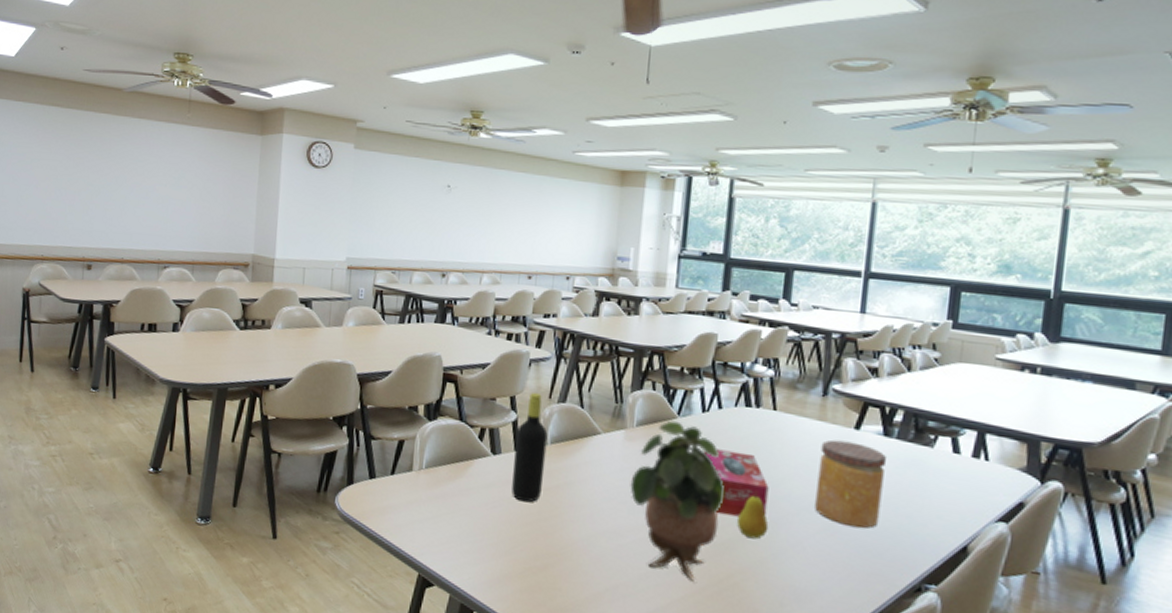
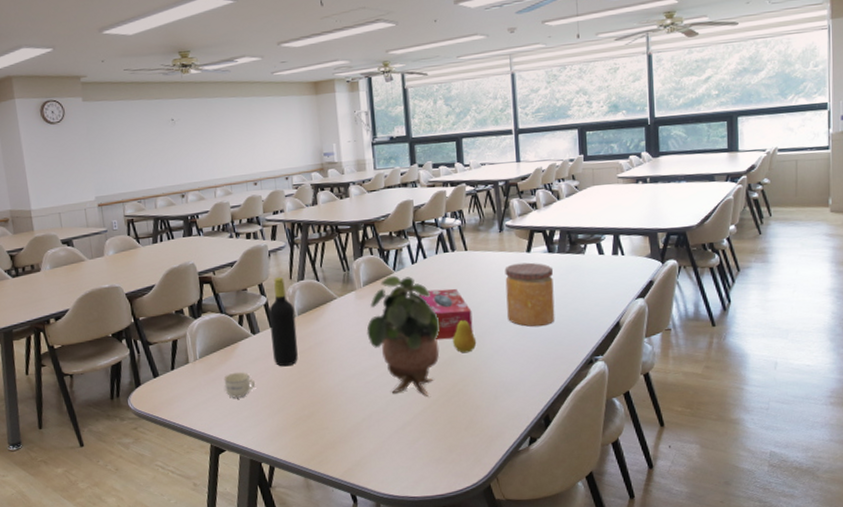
cup: none [447,494,485,527] -> present [224,371,256,398]

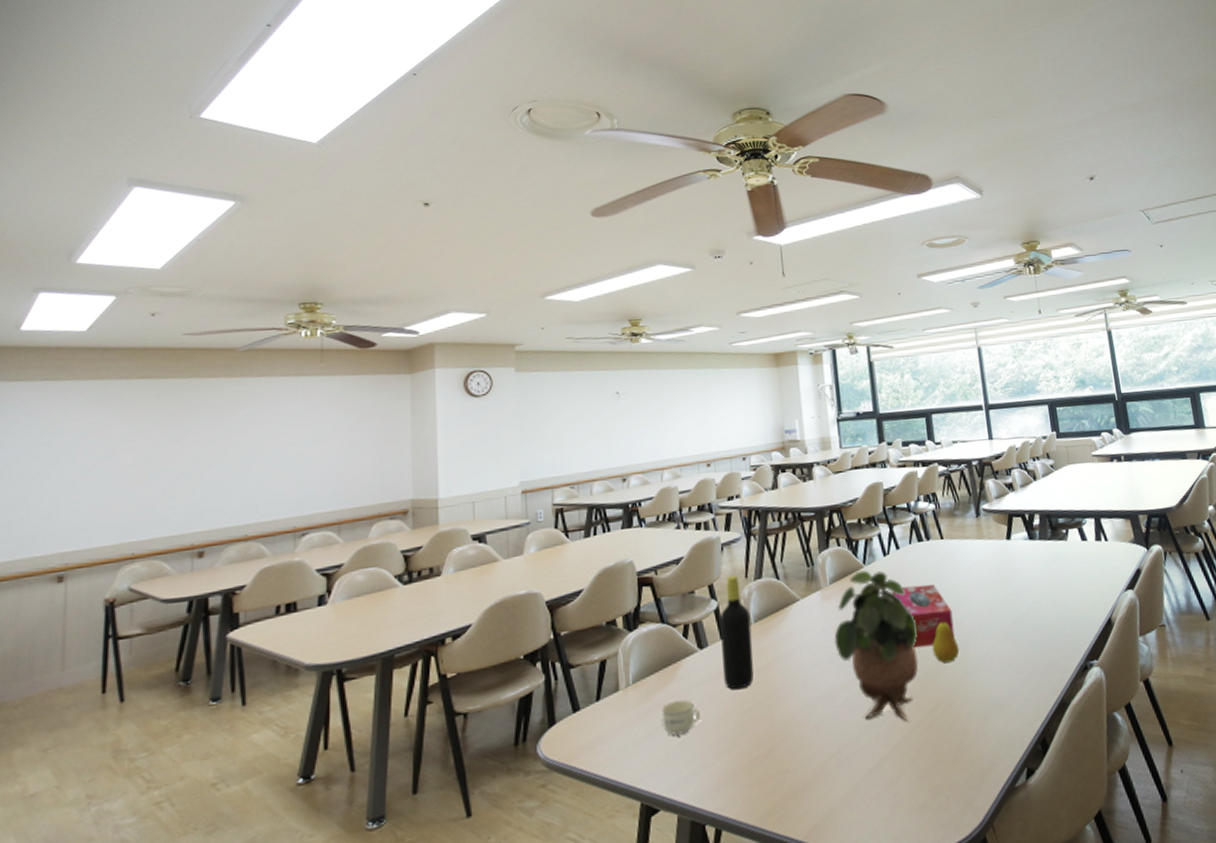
jar: present [504,262,555,327] -> none [984,551,1043,628]

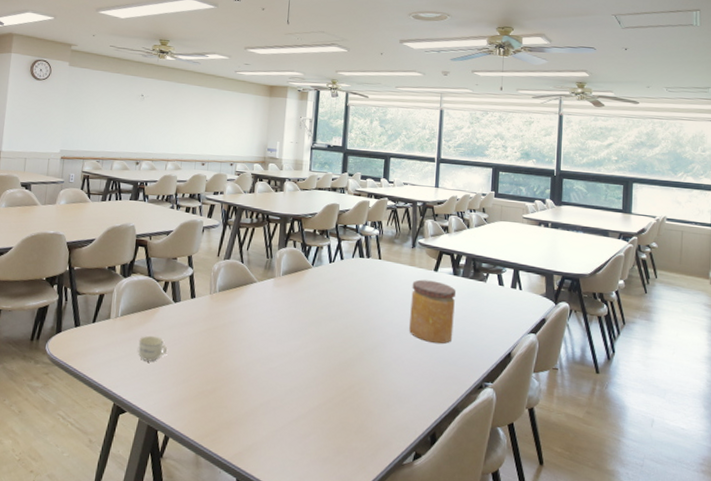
bottle: present [719,575,754,690] -> none [188,252,217,339]
potted plant: present [834,570,919,721] -> none [278,270,347,393]
tissue box: present [892,584,955,649] -> none [331,290,377,341]
fruit: present [932,616,960,664] -> none [356,320,378,357]
jar: none [984,551,1043,628] -> present [409,279,457,344]

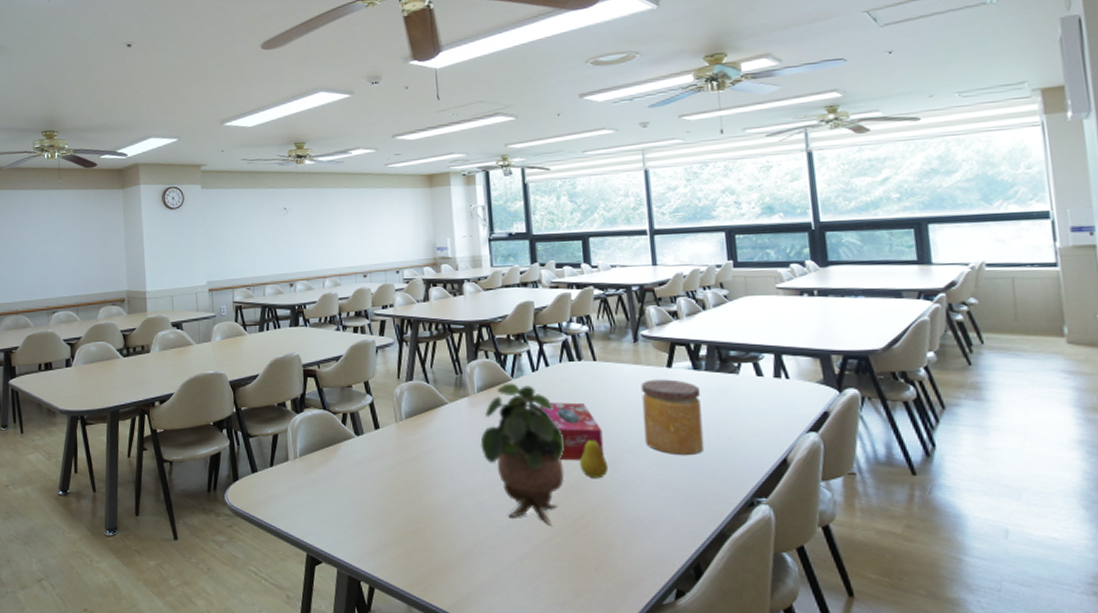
cup: present [138,335,168,362] -> none [324,475,358,504]
potted plant: none [278,270,347,393] -> present [480,383,565,525]
tissue box: none [331,290,377,341] -> present [539,402,604,461]
fruit: none [356,320,378,357] -> present [580,434,609,479]

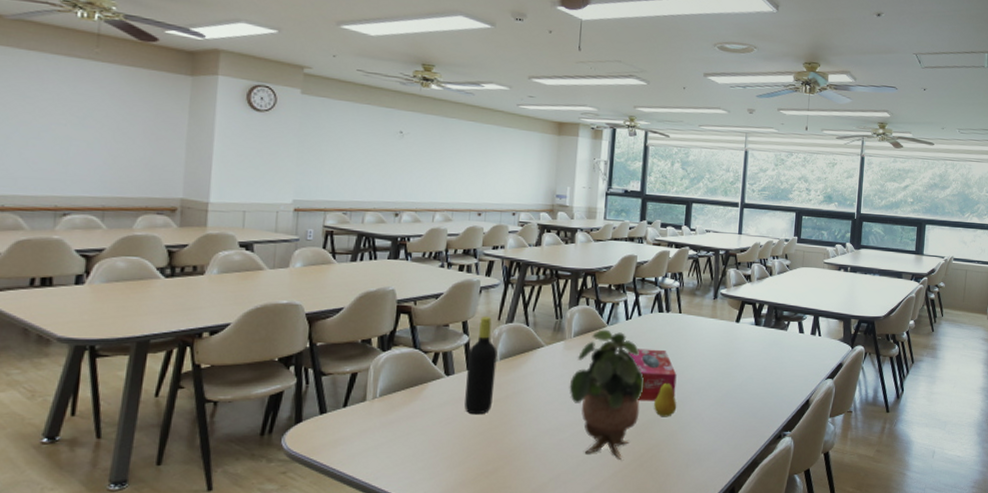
bottle: none [373,375,404,475] -> present [464,316,498,415]
jar: present [641,379,705,456] -> none [710,332,758,397]

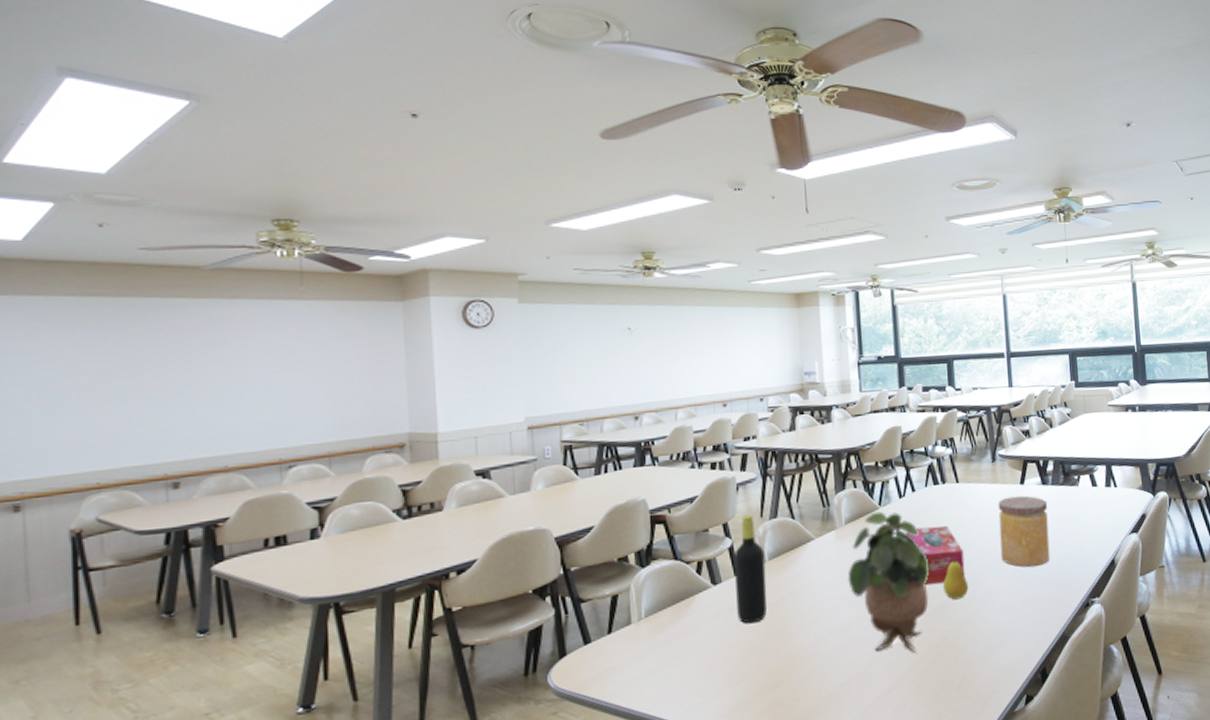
jar: none [710,332,758,397] -> present [998,495,1051,568]

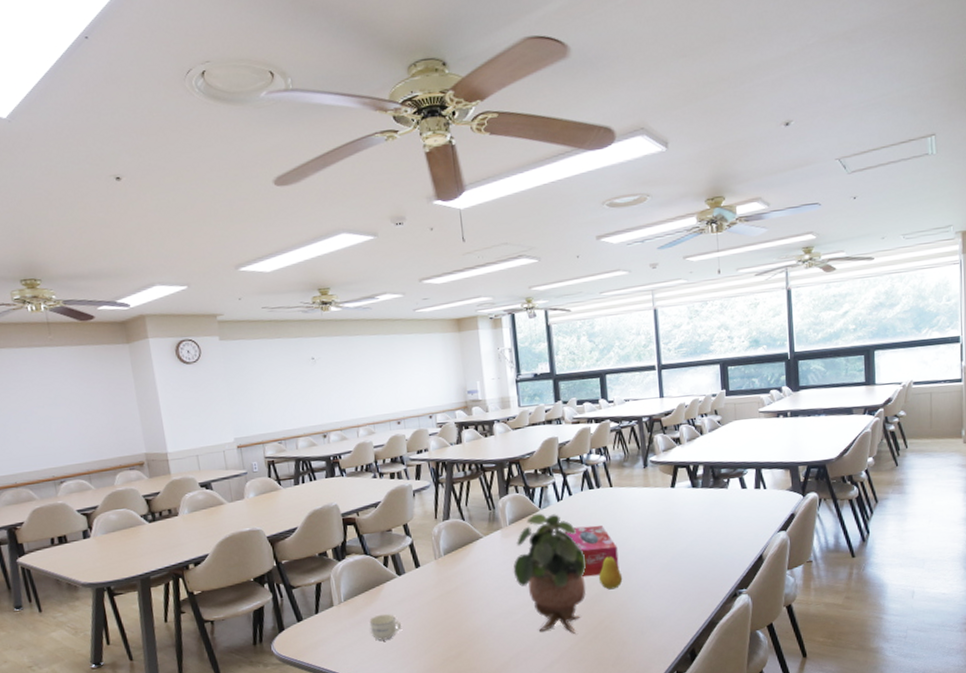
cup: none [674,632,714,666] -> present [369,613,402,641]
bottle: present [733,514,767,624] -> none [413,516,445,608]
jar: present [998,495,1051,568] -> none [649,497,700,562]

